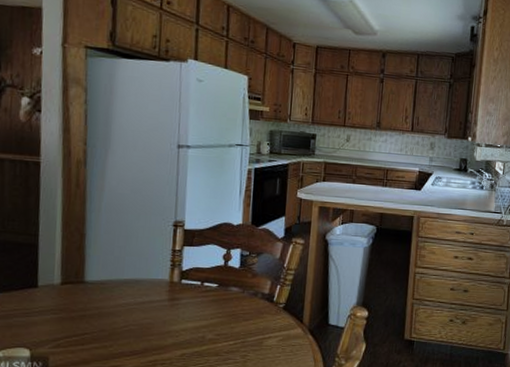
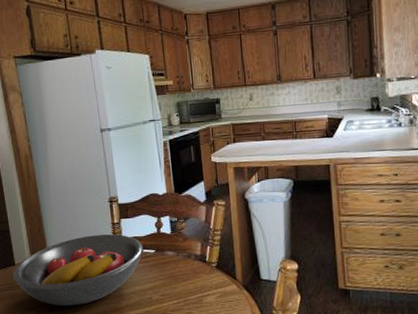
fruit bowl: none [31,261,205,341] -> present [13,234,144,307]

